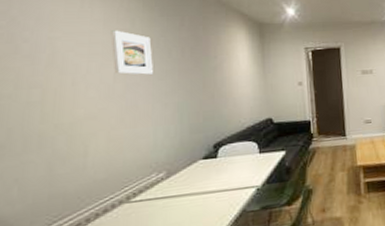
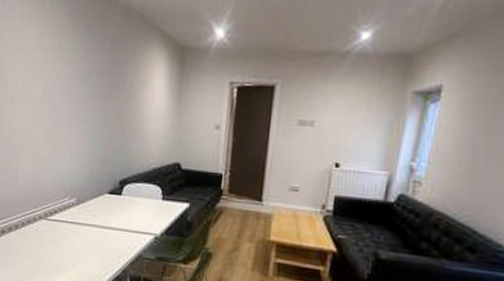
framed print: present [110,30,153,75] -> none [42,47,75,97]

